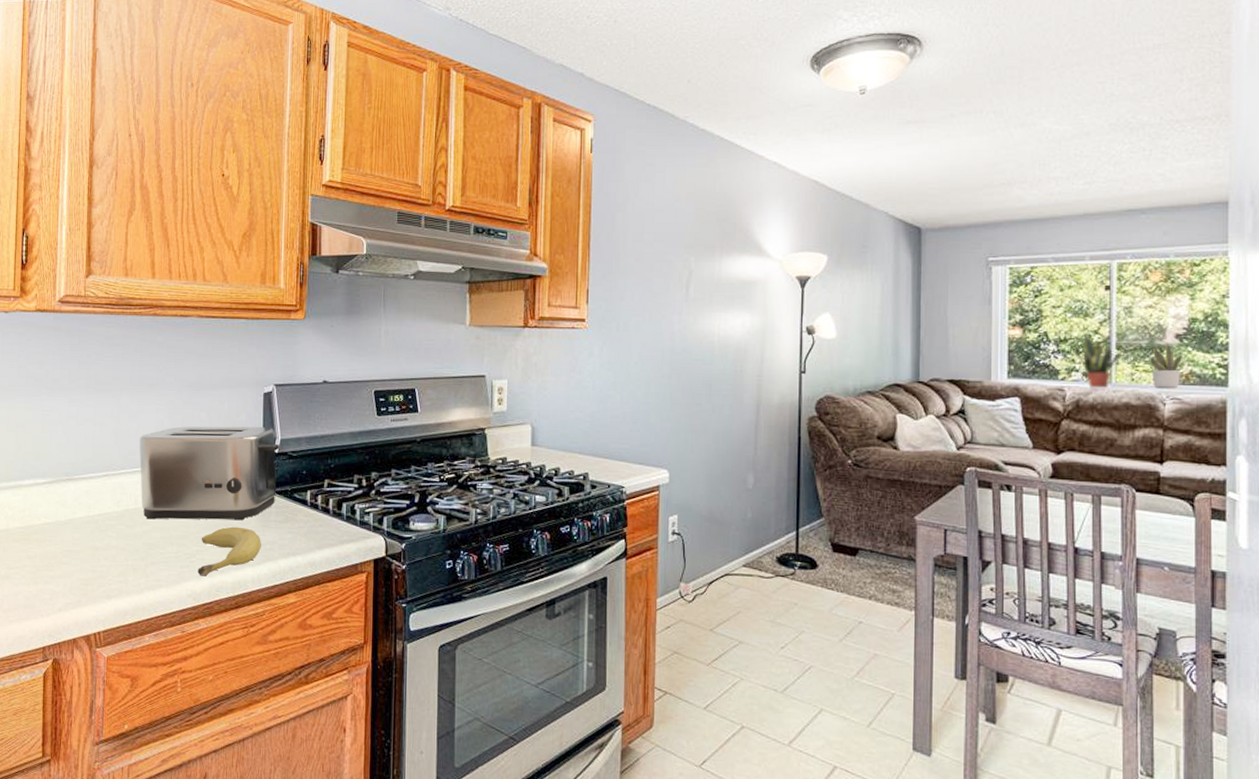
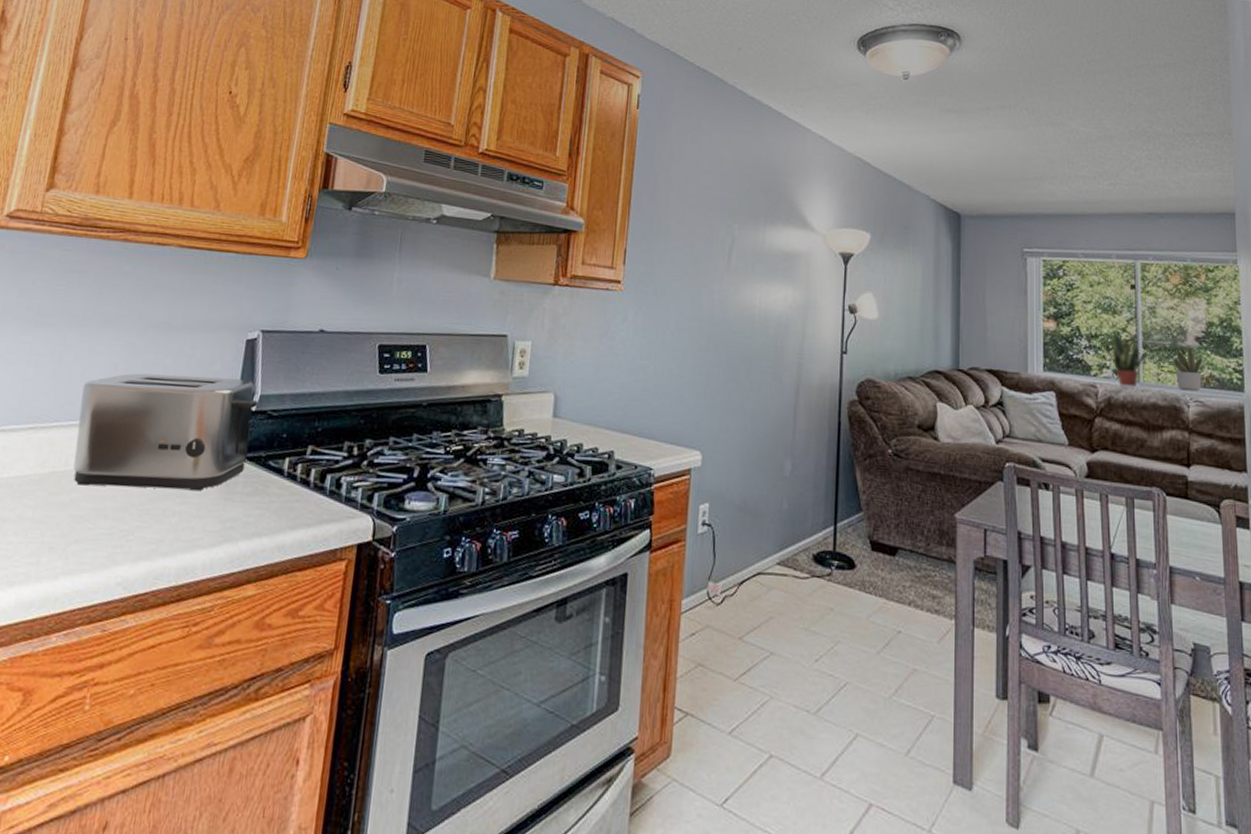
fruit: present [198,526,262,576] -> none [134,498,221,560]

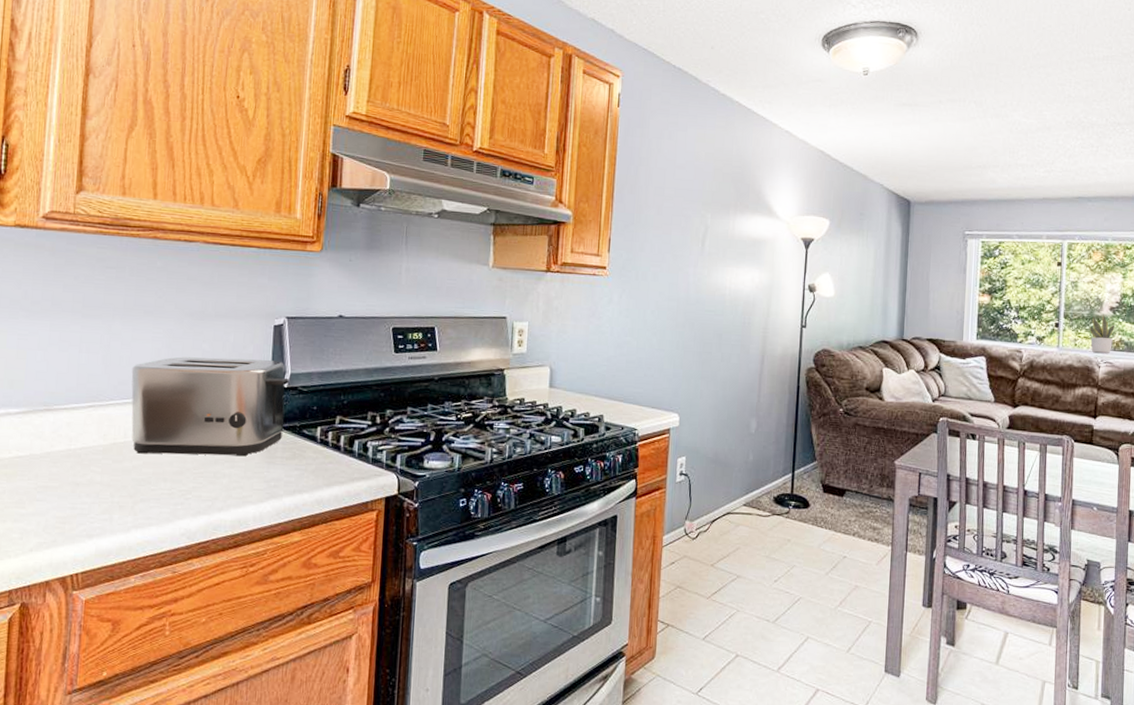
potted plant: present [1105,330,1148,388] -> none [1031,302,1068,352]

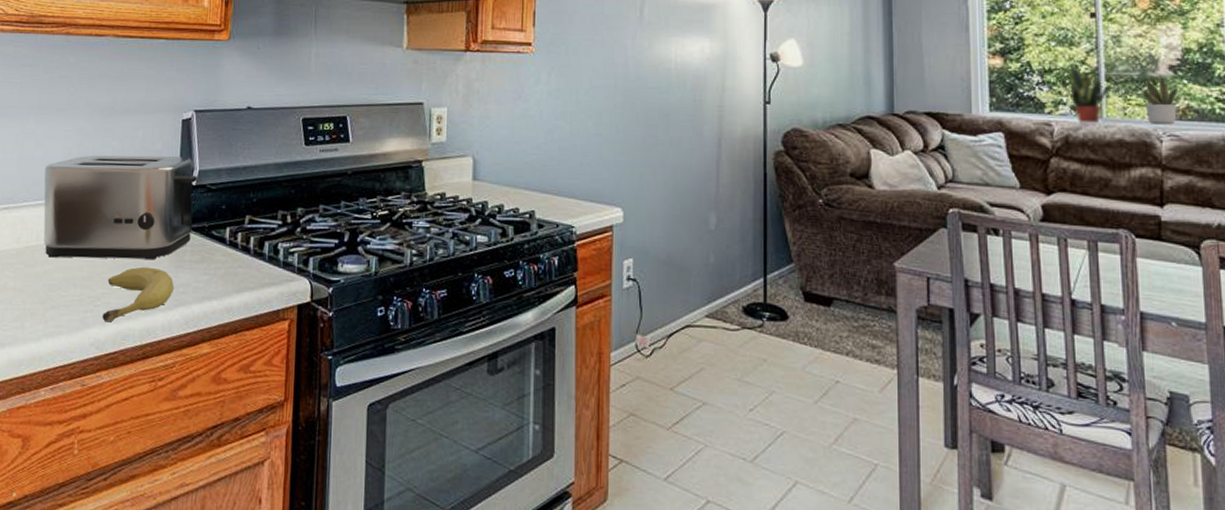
fruit: none [193,462,266,514] -> present [102,266,175,323]
potted plant: none [1031,302,1068,352] -> present [1060,63,1112,124]

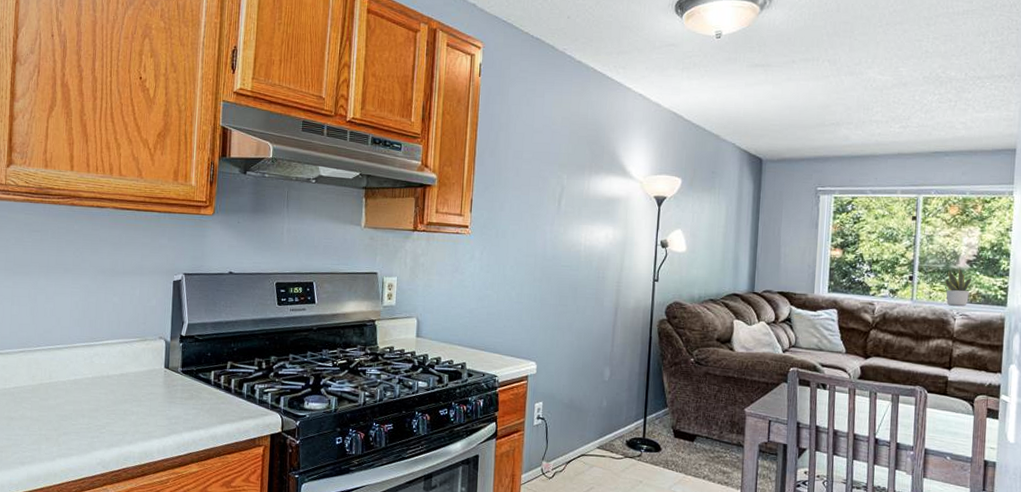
toaster: present [43,155,197,260] -> none [54,309,186,397]
fruit: present [102,266,175,323] -> none [107,402,168,446]
potted plant: present [1060,63,1112,124] -> none [884,256,923,305]

